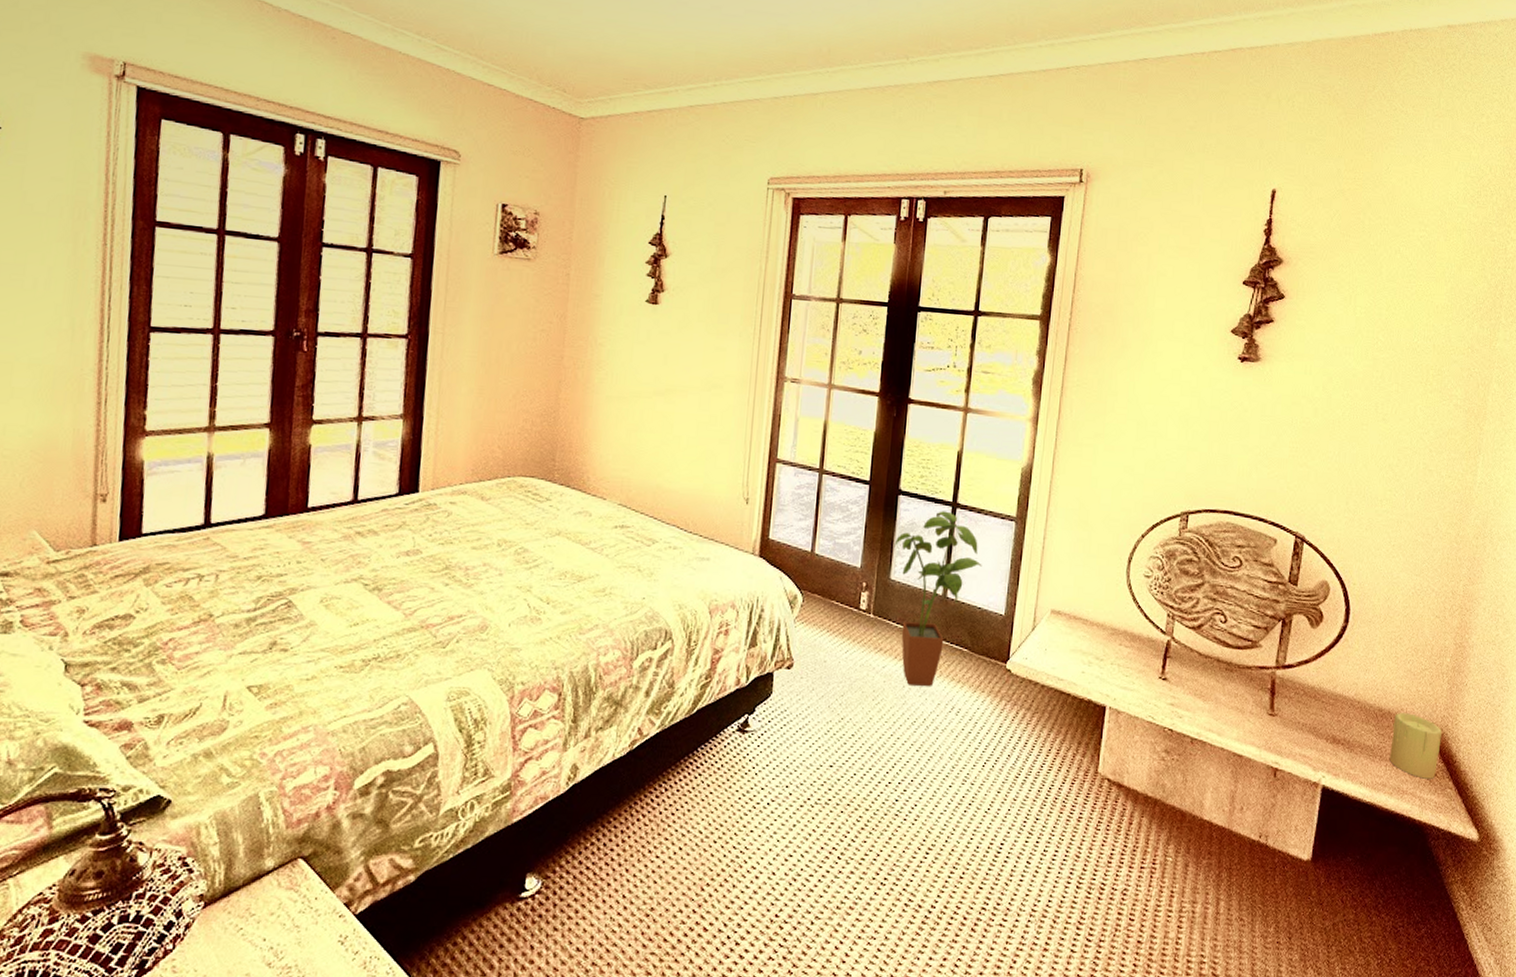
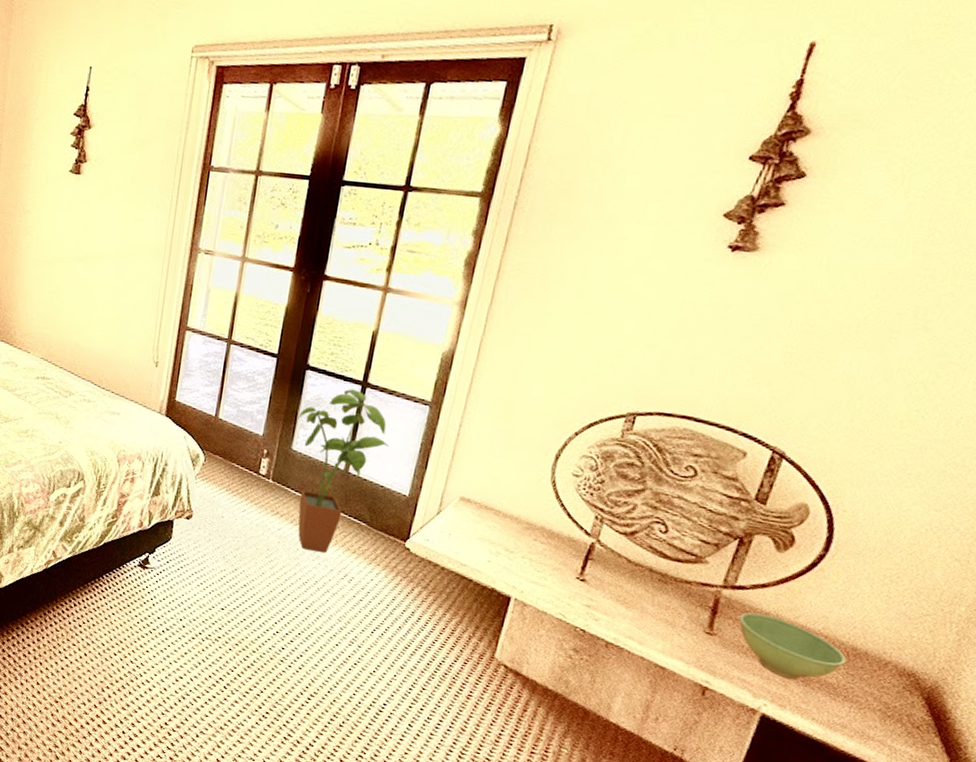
bowl: none [1293,688,1377,748] -> present [739,612,847,681]
candle: present [1389,712,1442,779] -> none [856,655,937,731]

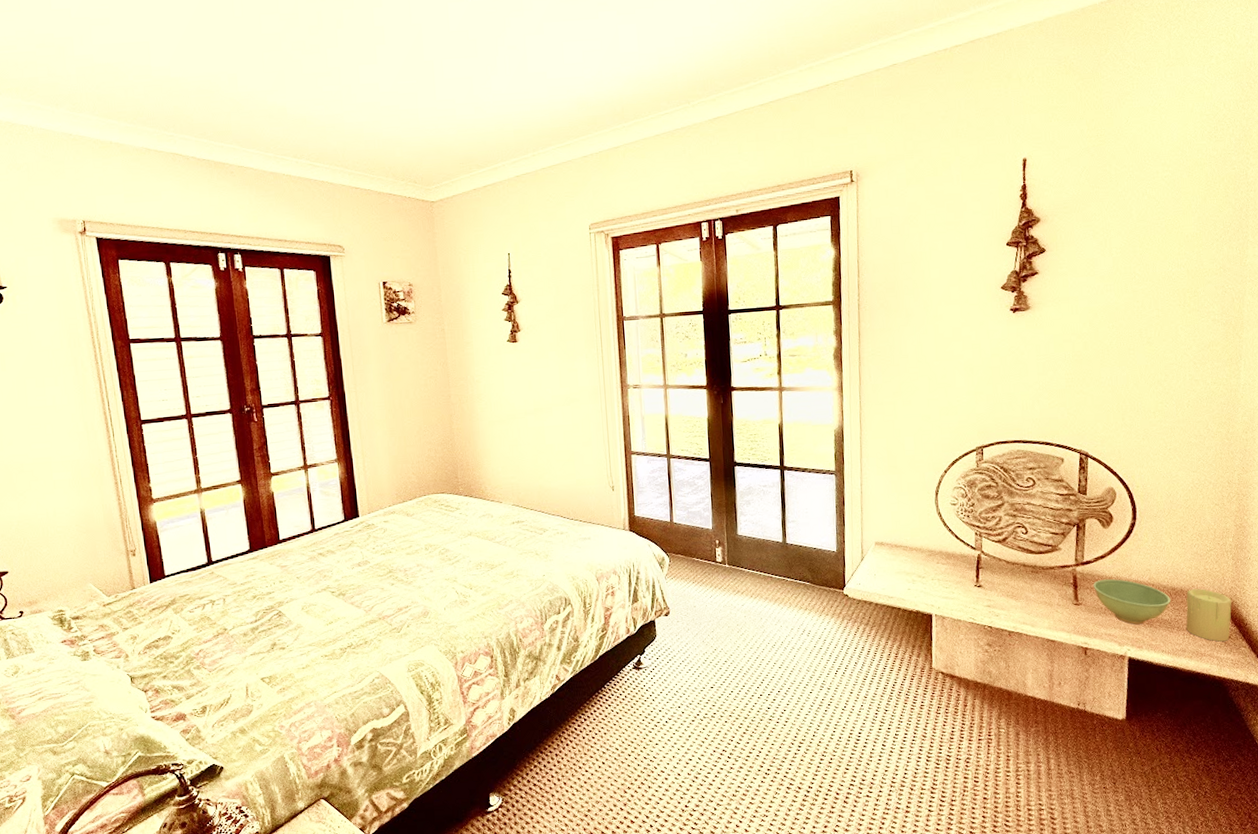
house plant: present [298,389,389,553] -> none [737,474,812,617]
candle: none [856,655,937,731] -> present [1185,588,1232,642]

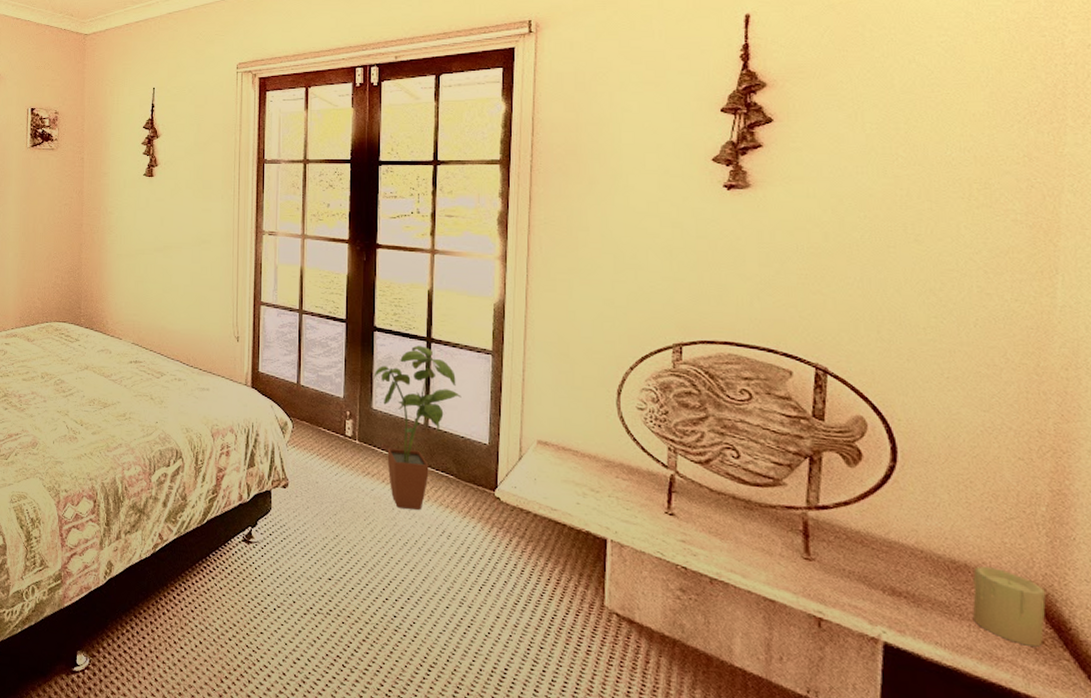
house plant: none [737,474,812,617] -> present [374,345,461,510]
bowl: present [1093,578,1171,625] -> none [832,532,950,602]

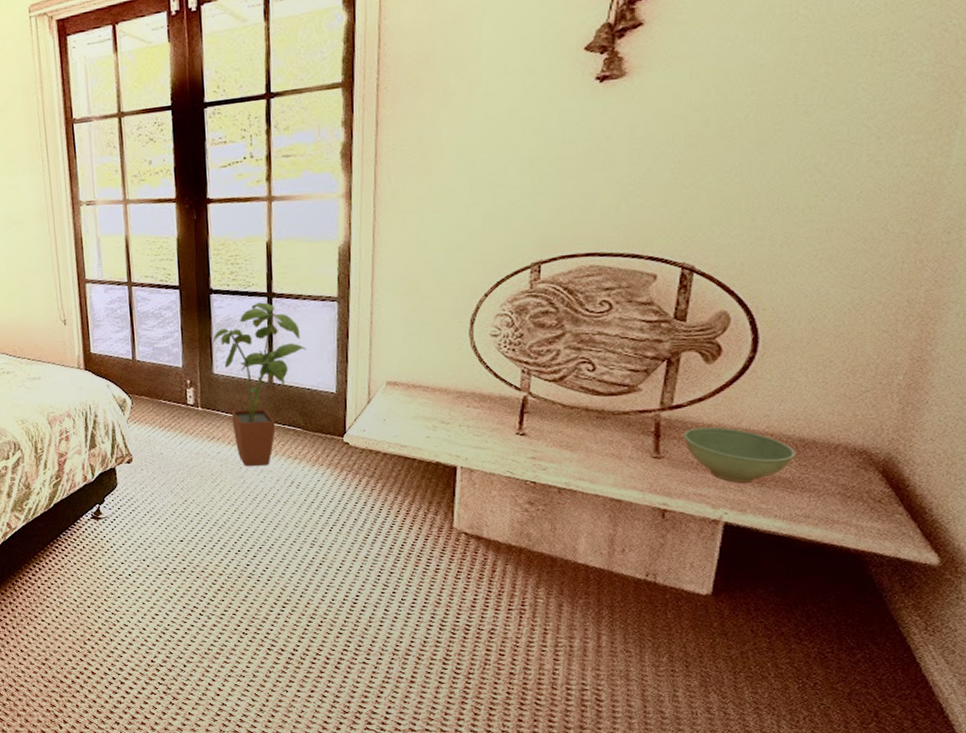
bowl: none [832,532,950,602] -> present [683,426,797,484]
candle: present [972,566,1046,647] -> none [813,439,889,507]

